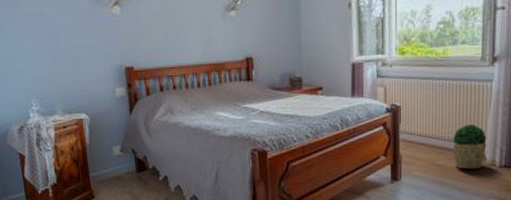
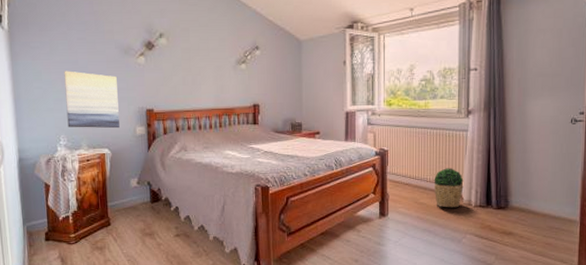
wall art: none [30,25,97,91] -> present [64,71,120,129]

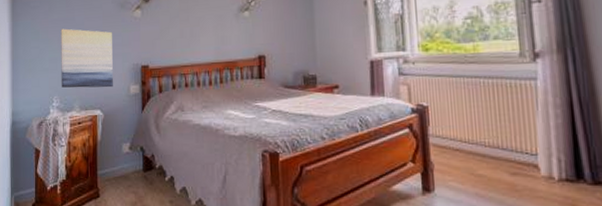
potted plant: present [434,168,464,208] -> none [494,128,539,182]

